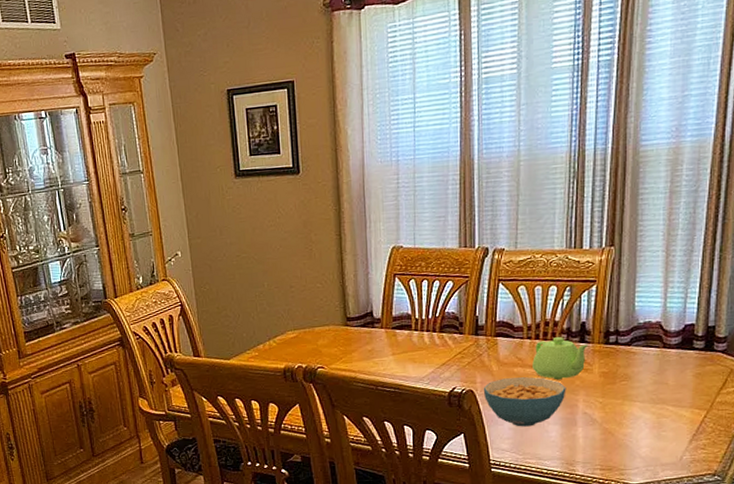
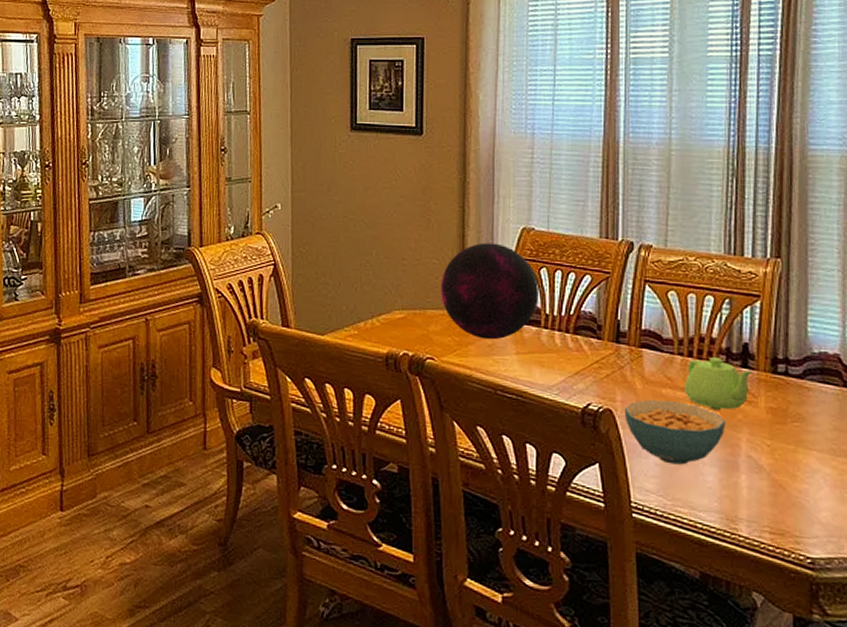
decorative orb: none [325,263,409,346] -> present [441,242,538,340]

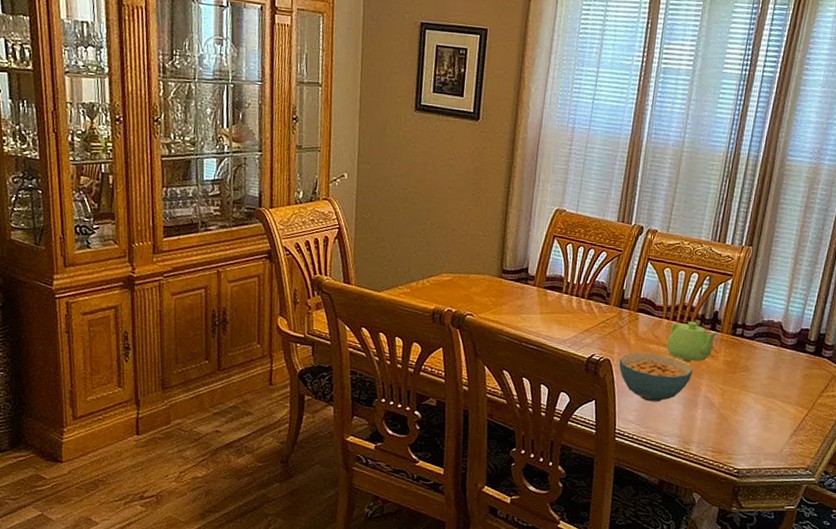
decorative orb: present [441,242,538,340] -> none [483,219,564,301]

